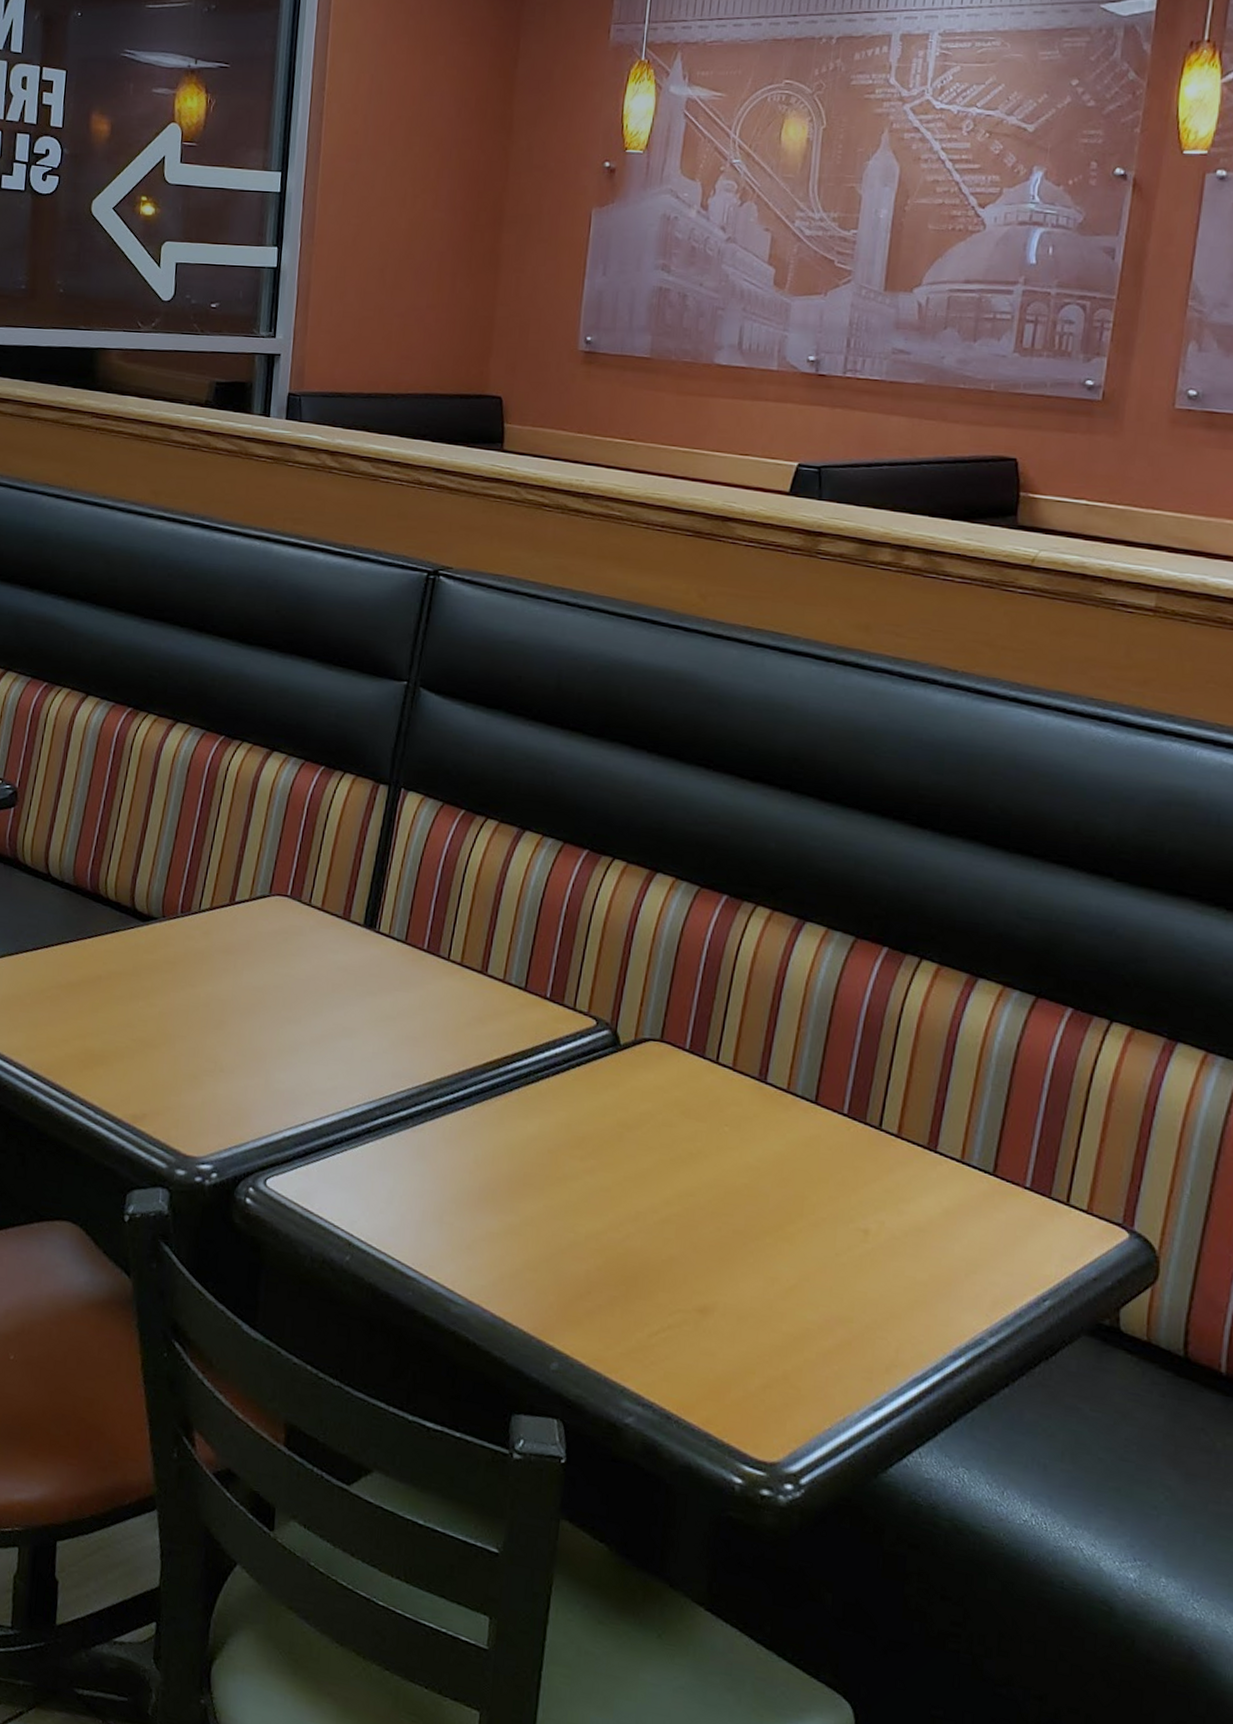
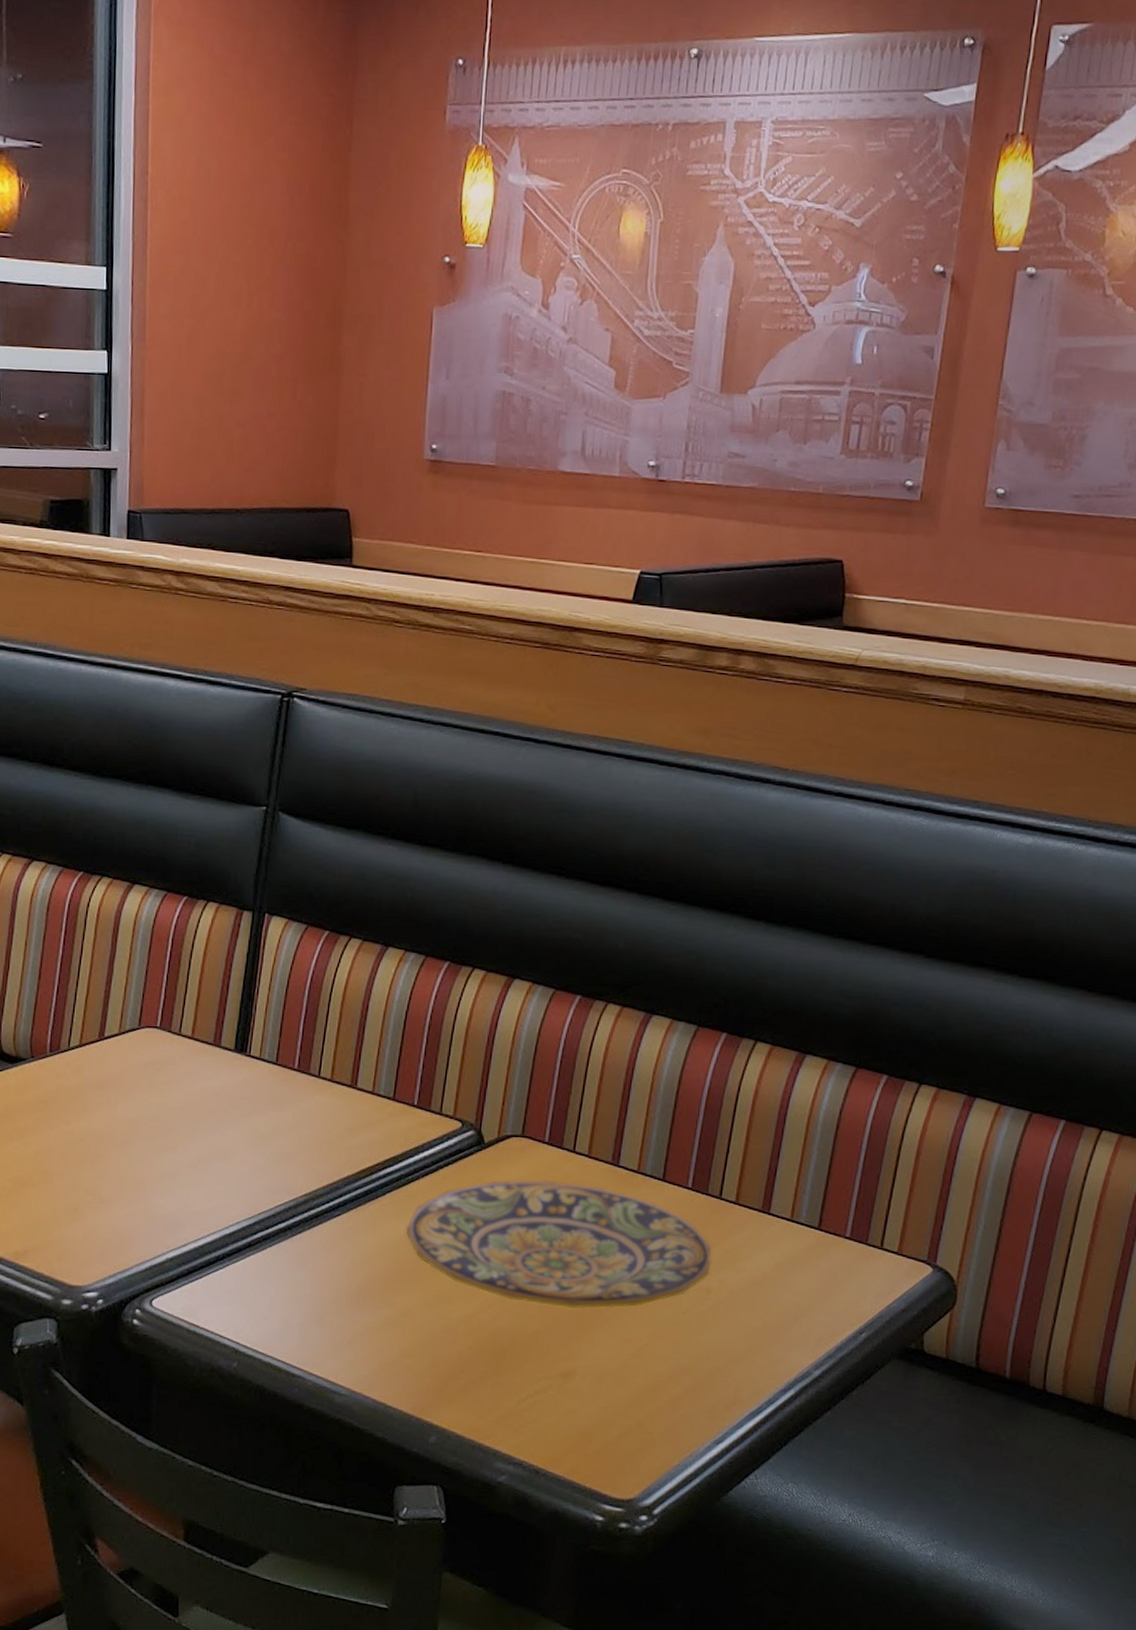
plate: none [532,1087,870,1241] -> present [405,1180,712,1309]

